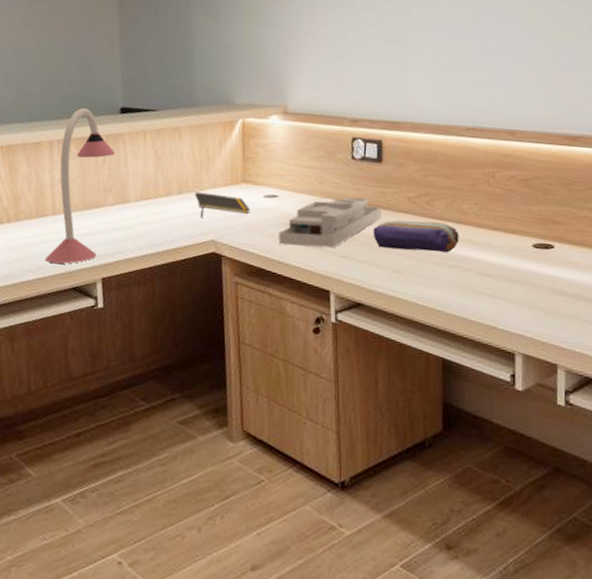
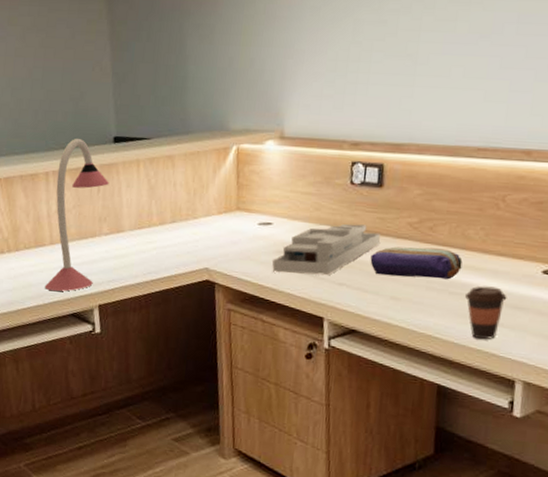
notepad: present [194,191,251,217] -> none [188,220,244,246]
coffee cup: none [463,259,502,313] -> present [464,286,507,340]

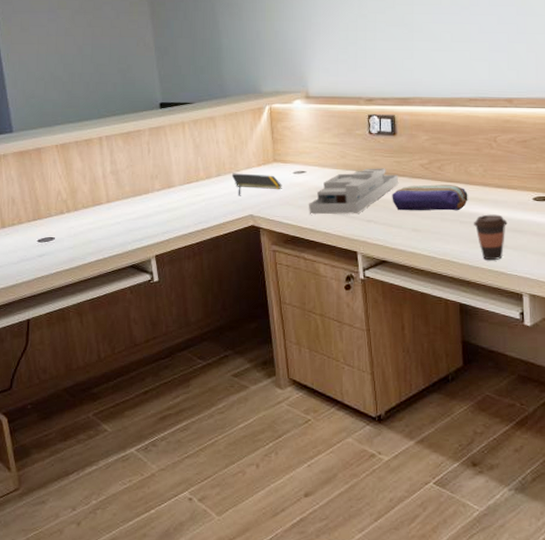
desk lamp: present [44,138,109,291] -> none [103,105,158,245]
notepad: none [188,220,244,246] -> present [231,173,282,195]

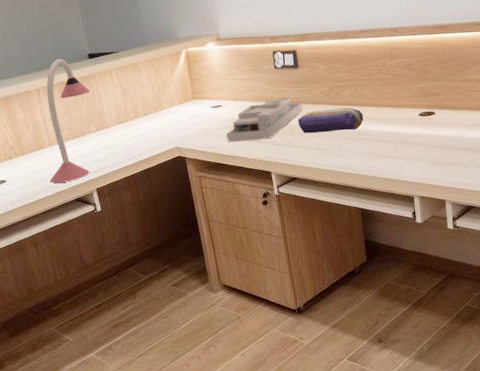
desk lamp: none [103,105,158,245] -> present [46,58,90,183]
notepad: present [231,173,282,195] -> none [157,111,202,131]
coffee cup: present [473,214,508,261] -> none [369,130,398,171]

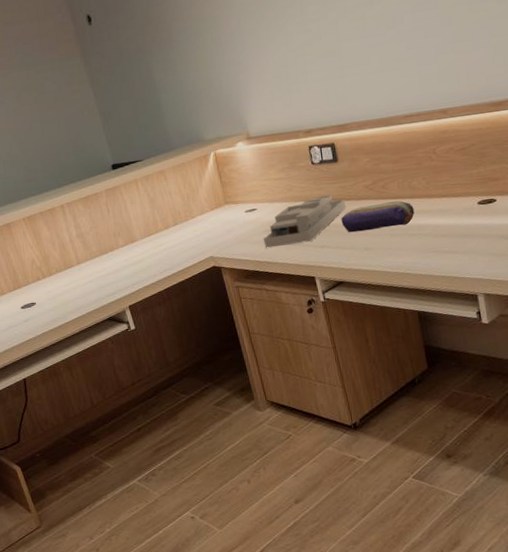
desk lamp: present [46,58,90,183] -> none [70,171,120,303]

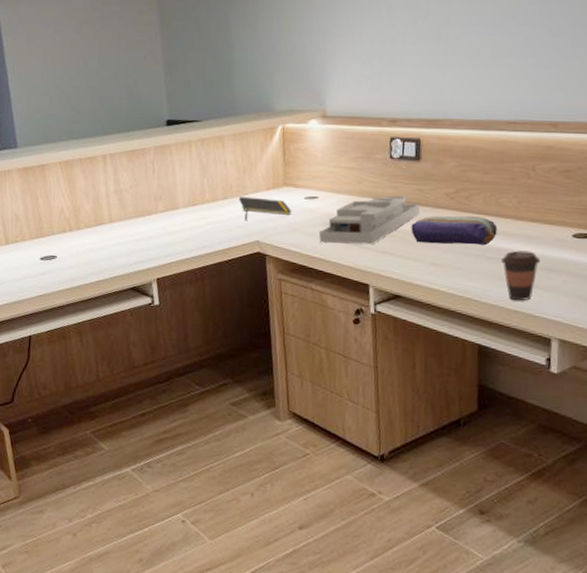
notepad: none [187,217,237,240] -> present [238,196,292,220]
coffee cup: none [422,223,456,268] -> present [500,250,541,301]

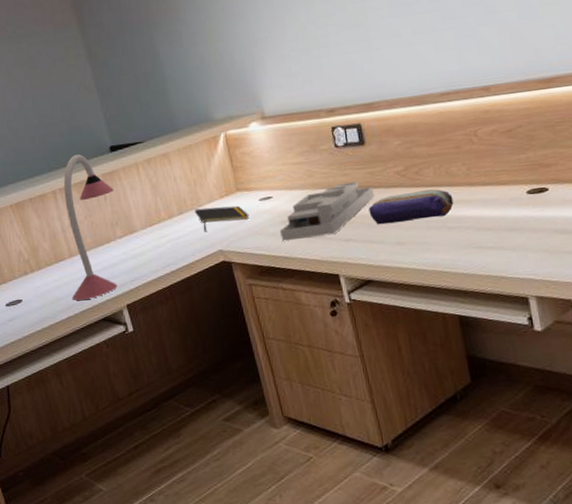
desk lamp: none [105,122,163,267] -> present [63,154,117,300]
coffee cup: present [500,250,541,301] -> none [462,214,501,266]

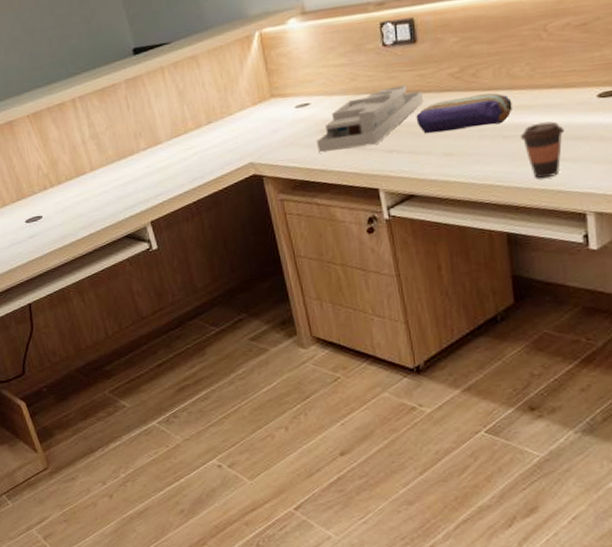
desk lamp: present [63,154,117,300] -> none [83,57,141,217]
notepad: present [194,205,250,231] -> none [223,113,284,142]
coffee cup: none [462,214,501,266] -> present [520,121,565,179]

